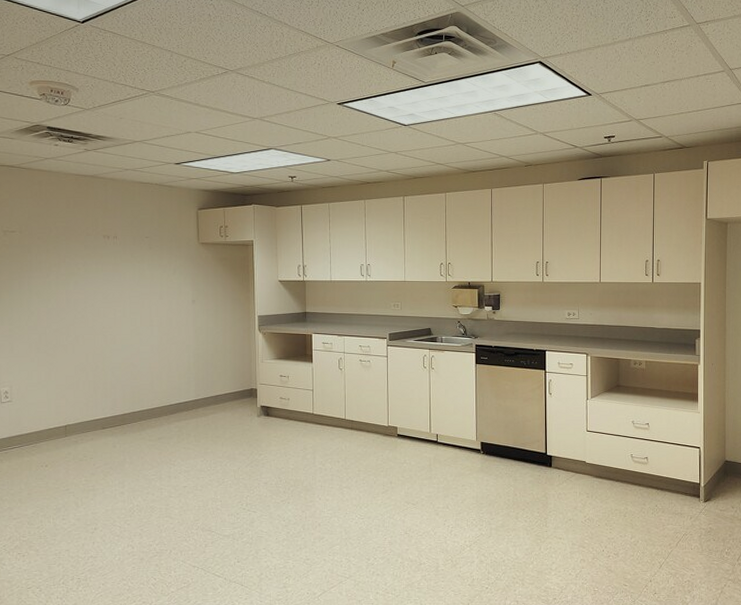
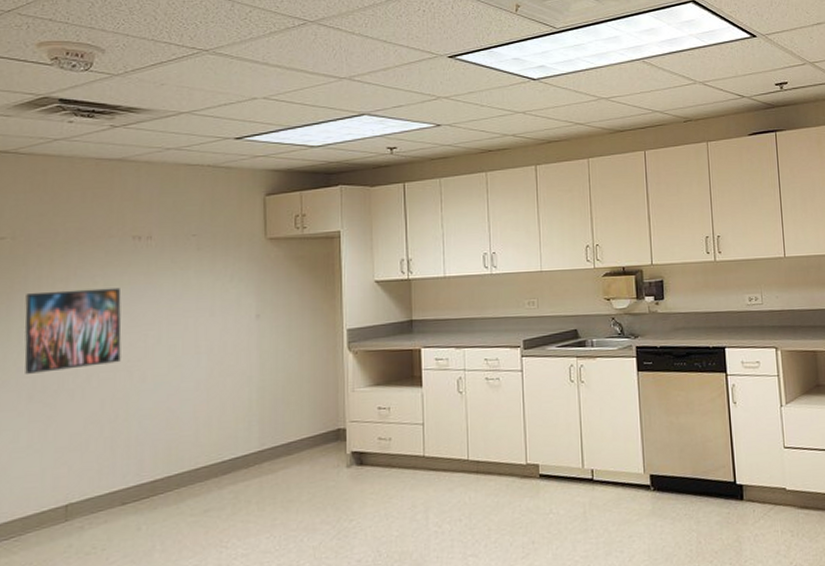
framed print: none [31,273,98,332] -> present [24,287,122,374]

